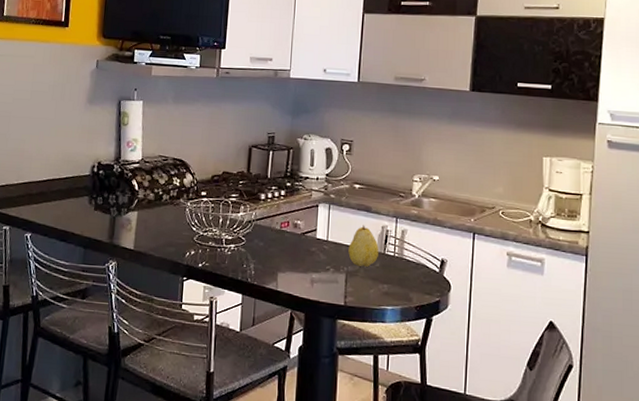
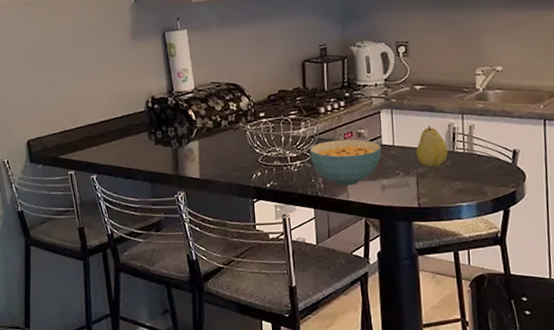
cereal bowl: none [245,227,315,276] -> present [309,139,382,186]

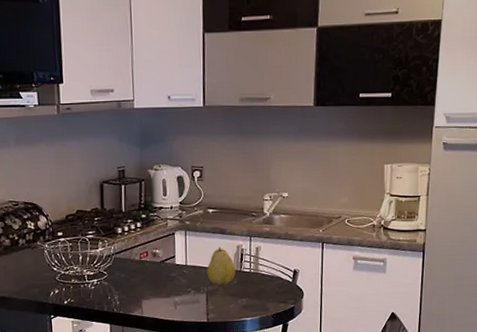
cereal bowl: present [309,139,382,186] -> none [106,259,175,303]

